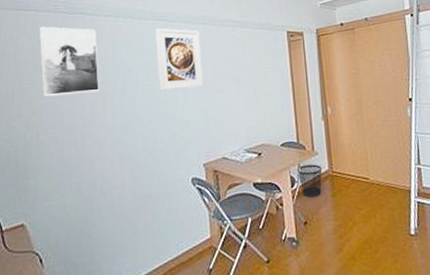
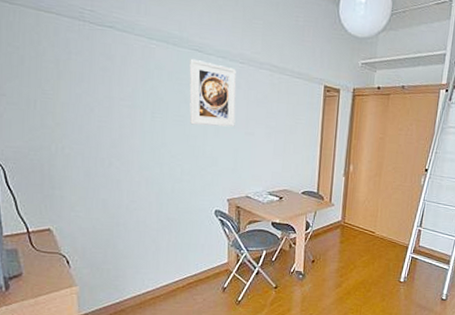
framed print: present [39,26,100,97] -> none [62,34,129,115]
wastebasket: present [297,164,323,198] -> none [313,213,336,241]

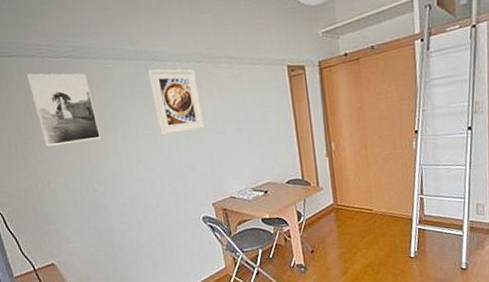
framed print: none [62,34,129,115] -> present [26,73,102,147]

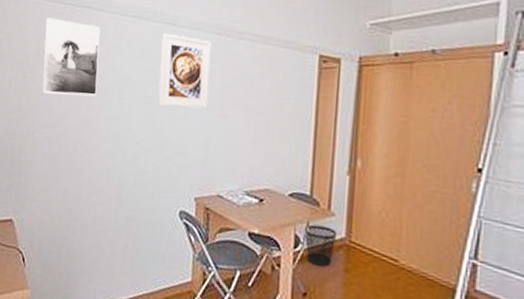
wastebasket: none [302,198,328,229] -> present [304,224,338,267]

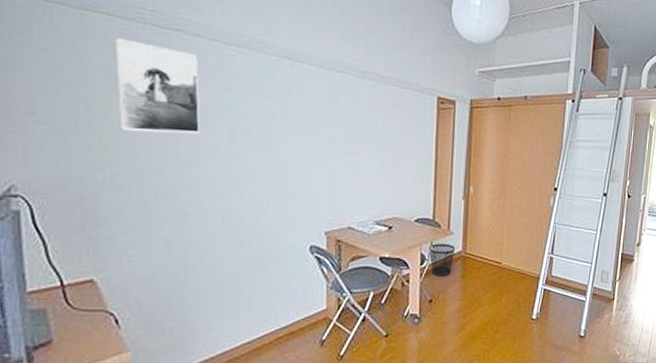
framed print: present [158,32,212,109] -> none [277,66,335,147]

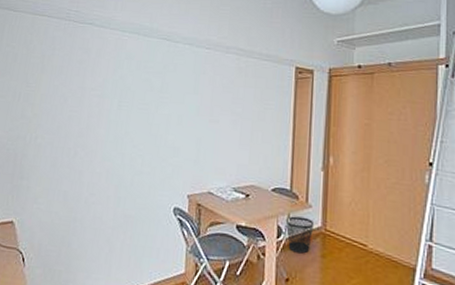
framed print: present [114,38,201,134] -> none [45,33,102,104]

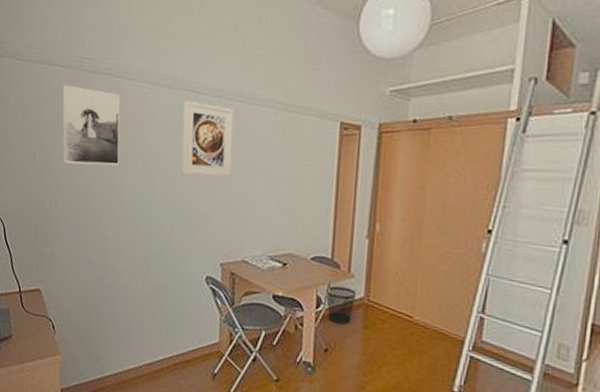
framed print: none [45,33,102,104] -> present [62,85,121,166]
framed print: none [154,47,202,115] -> present [181,100,234,177]

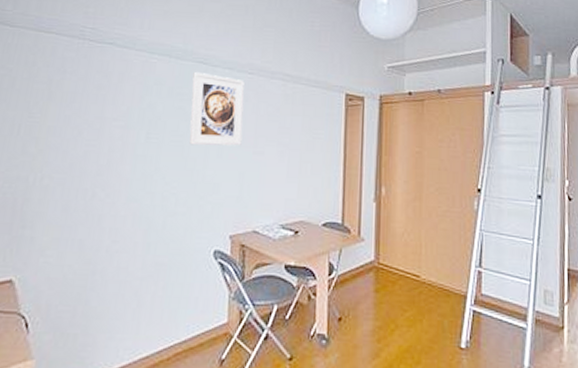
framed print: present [62,85,121,166] -> none [53,53,125,137]
wastebasket: present [325,286,357,325] -> none [337,251,367,290]

